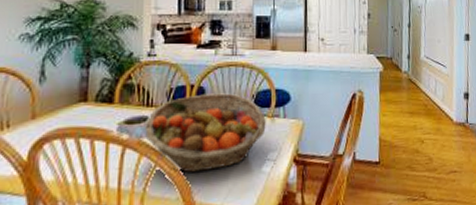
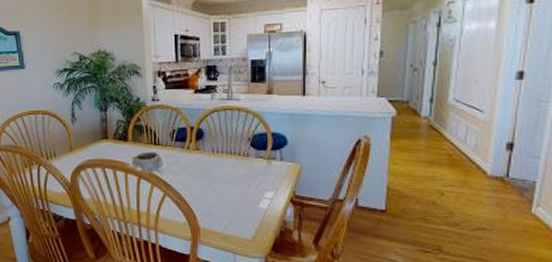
fruit basket: present [145,93,266,173] -> none [154,135,262,204]

